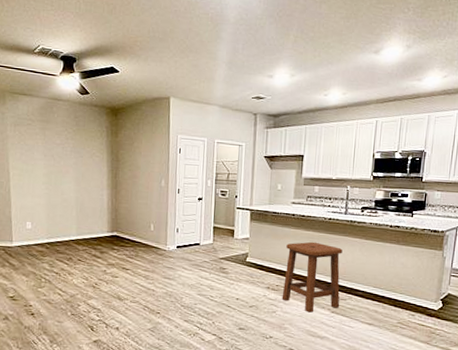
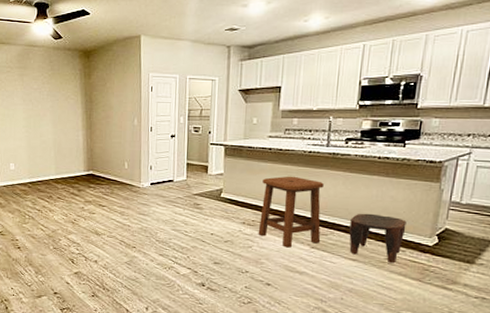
stool: none [365,278,415,327] -> present [349,213,407,264]

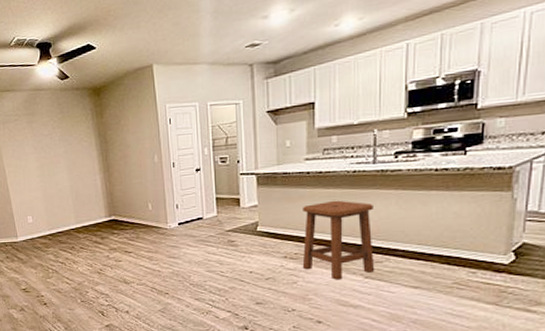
stool: present [349,213,407,264] -> none [408,233,475,288]

